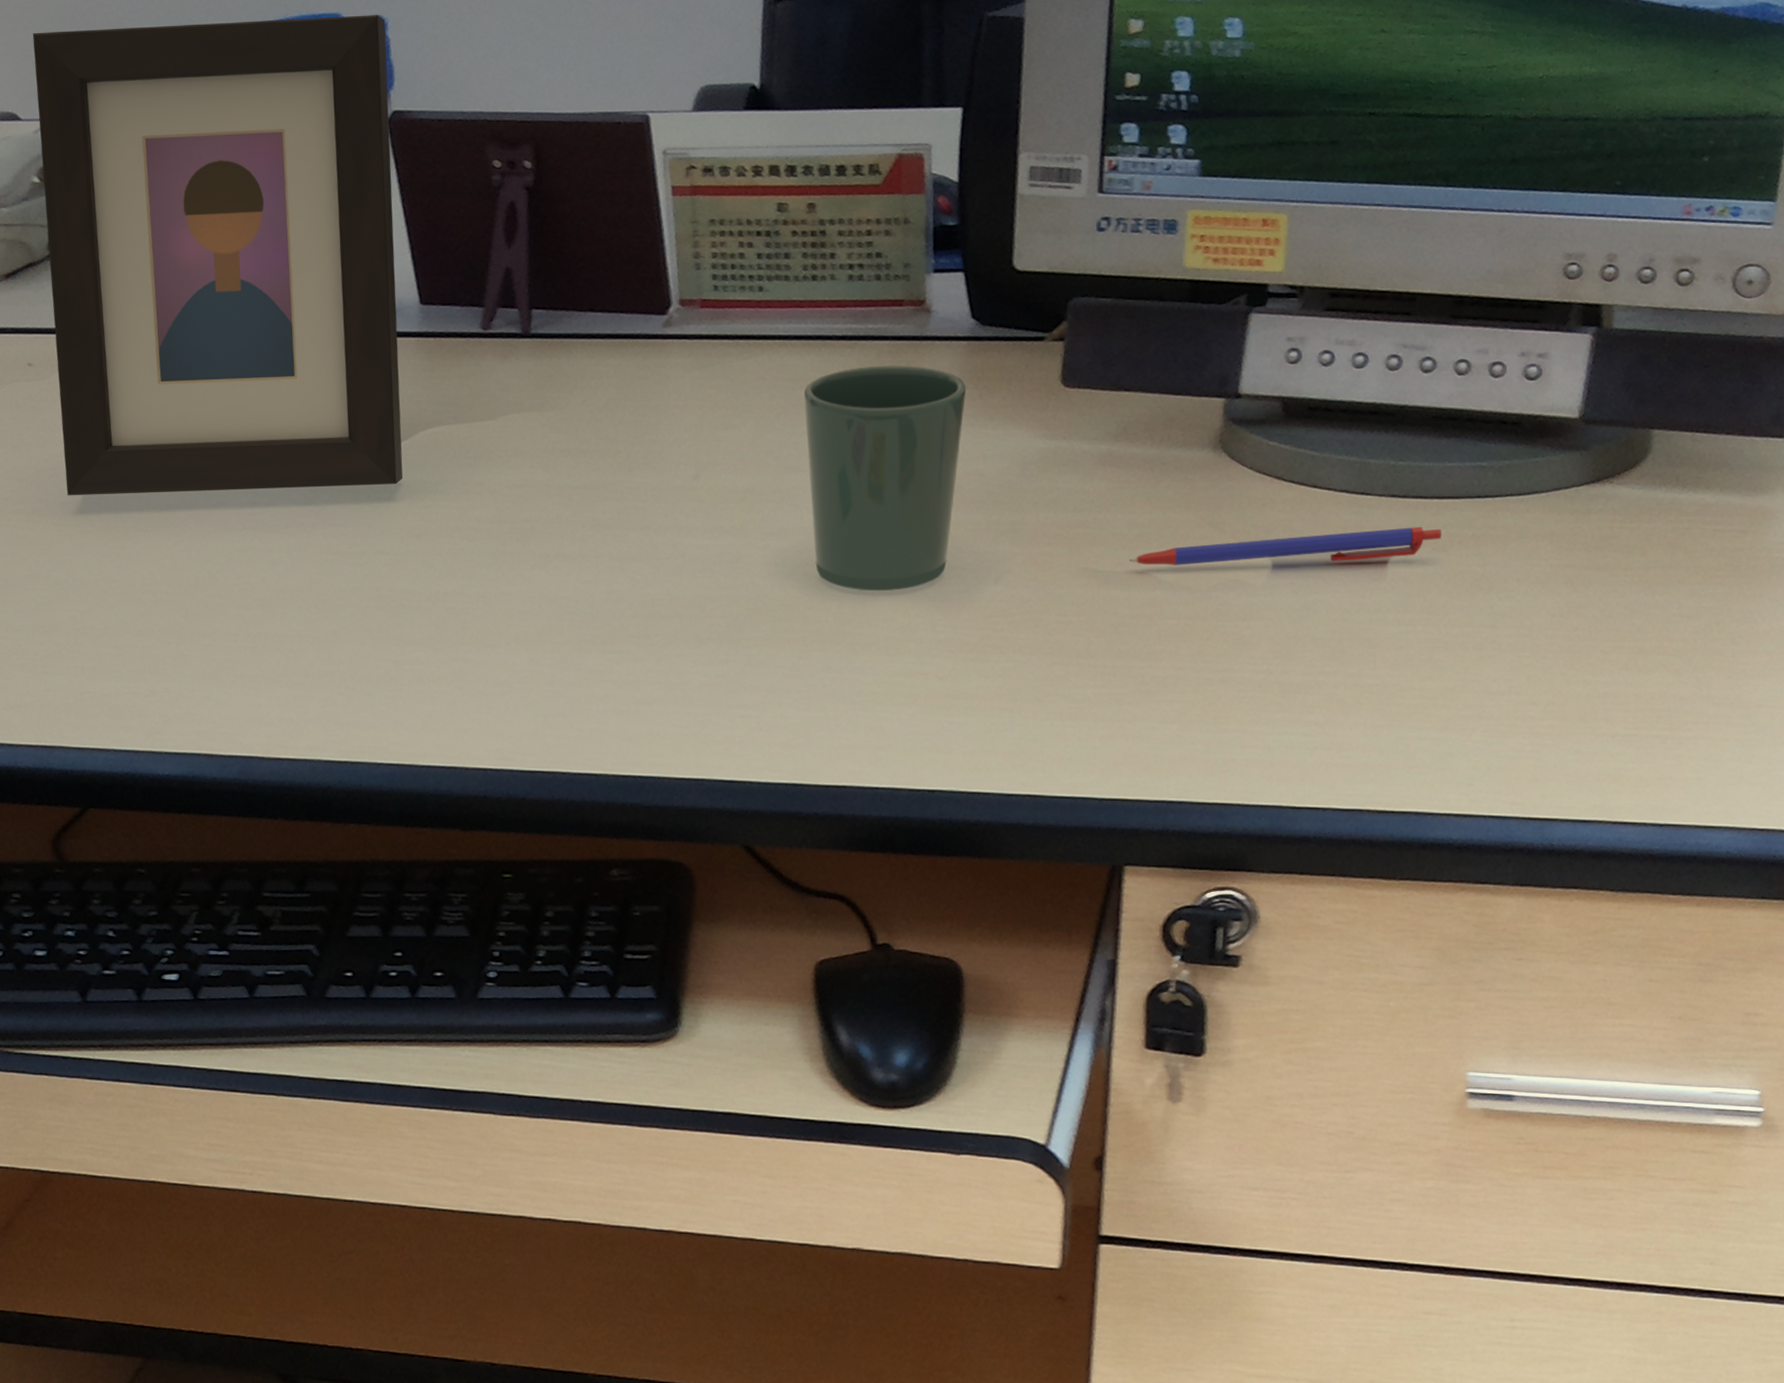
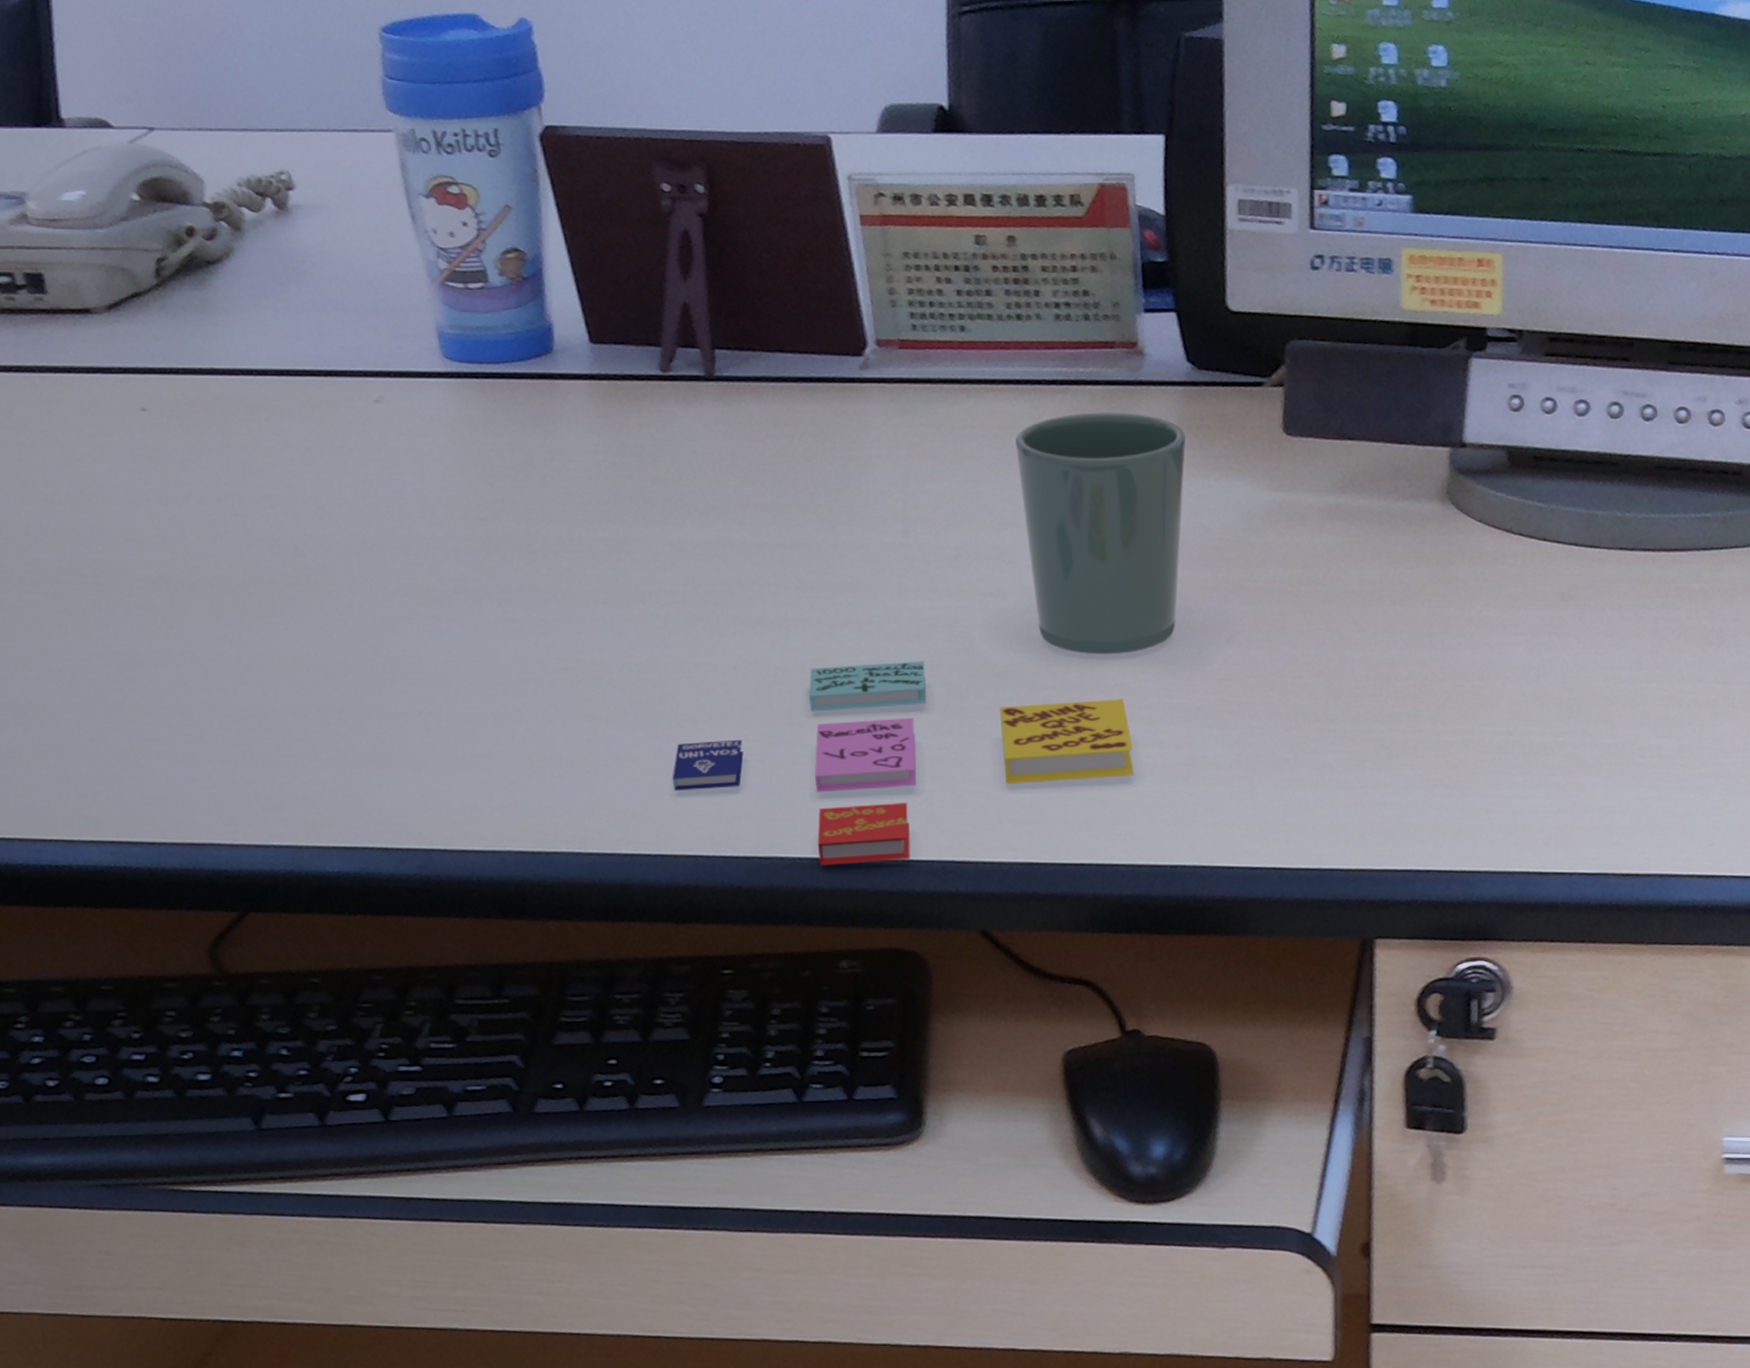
picture frame: present [32,15,403,496] -> none [119,17,584,559]
books: none [468,594,899,781] -> present [672,661,1134,865]
pen: present [1130,526,1441,566] -> none [1363,580,1670,624]

